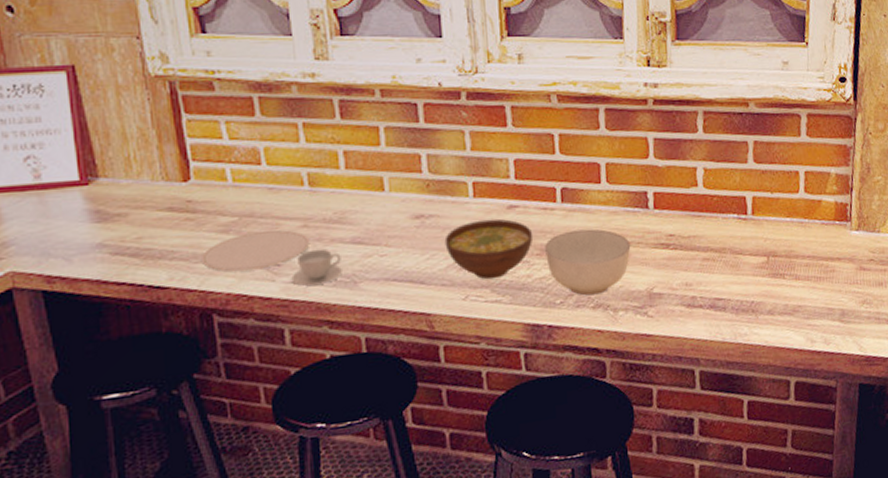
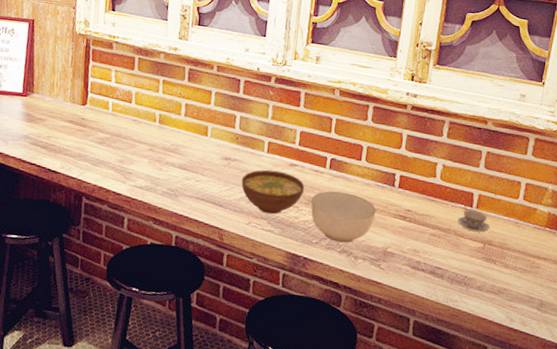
plate: present [200,229,310,273] -> none [82,147,153,174]
teacup: present [291,249,342,286] -> none [135,167,171,192]
teacup: none [732,217,772,245] -> present [458,209,490,233]

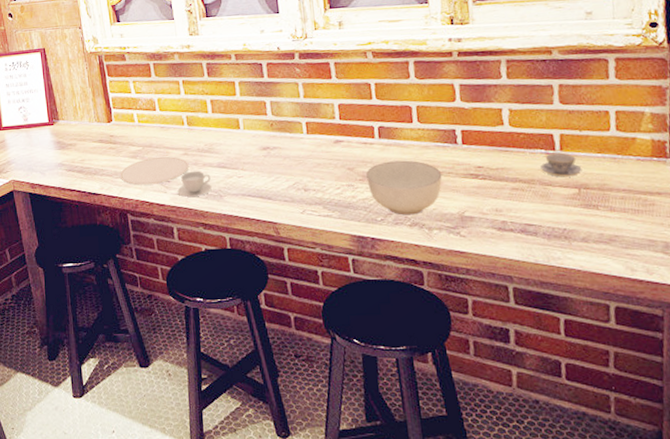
plate: none [82,147,153,174] -> present [119,156,190,185]
teacup: none [135,167,171,192] -> present [177,171,212,197]
bowl: present [241,170,305,215] -> none [285,151,357,198]

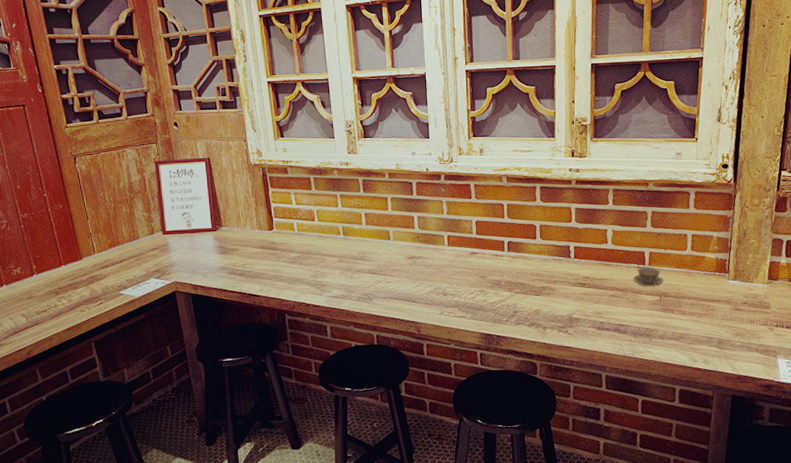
plate: present [119,156,190,185] -> none [278,262,344,288]
teacup: present [177,171,212,197] -> none [332,276,363,299]
bowl: present [366,160,442,215] -> none [496,270,557,317]

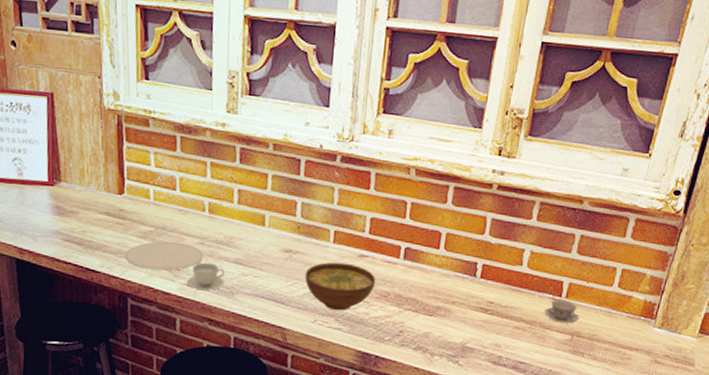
plate: none [278,262,344,288] -> present [124,241,204,271]
teacup: none [332,276,363,299] -> present [186,262,225,290]
bowl: none [428,261,488,302] -> present [305,262,376,311]

